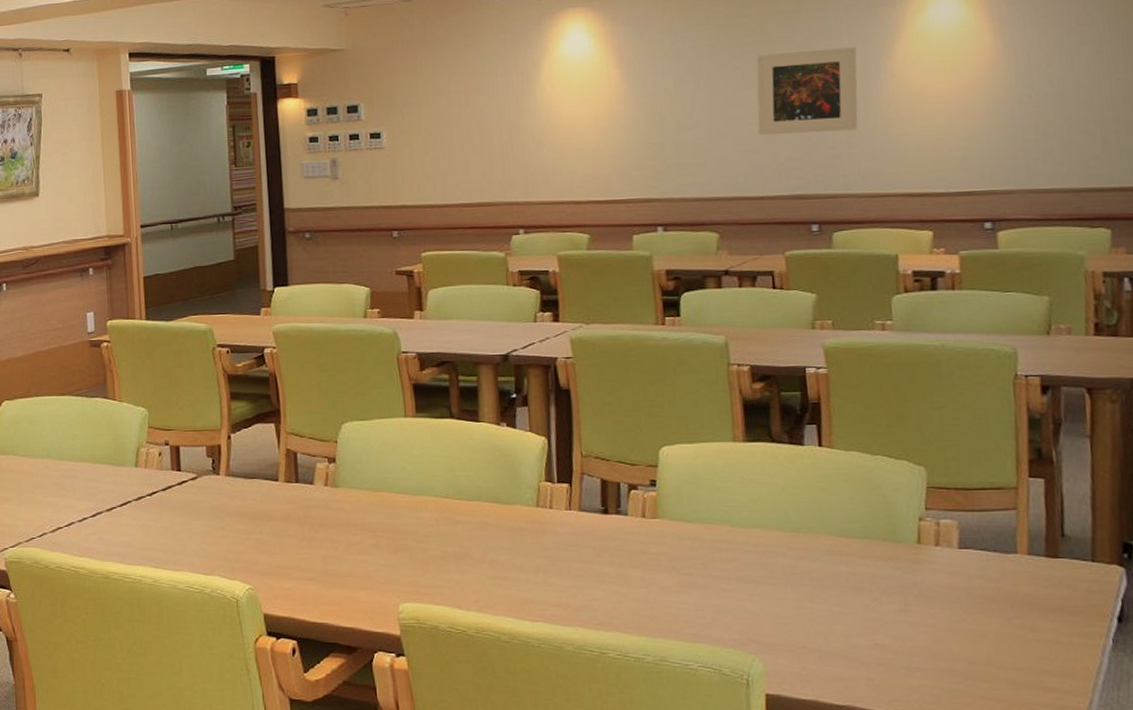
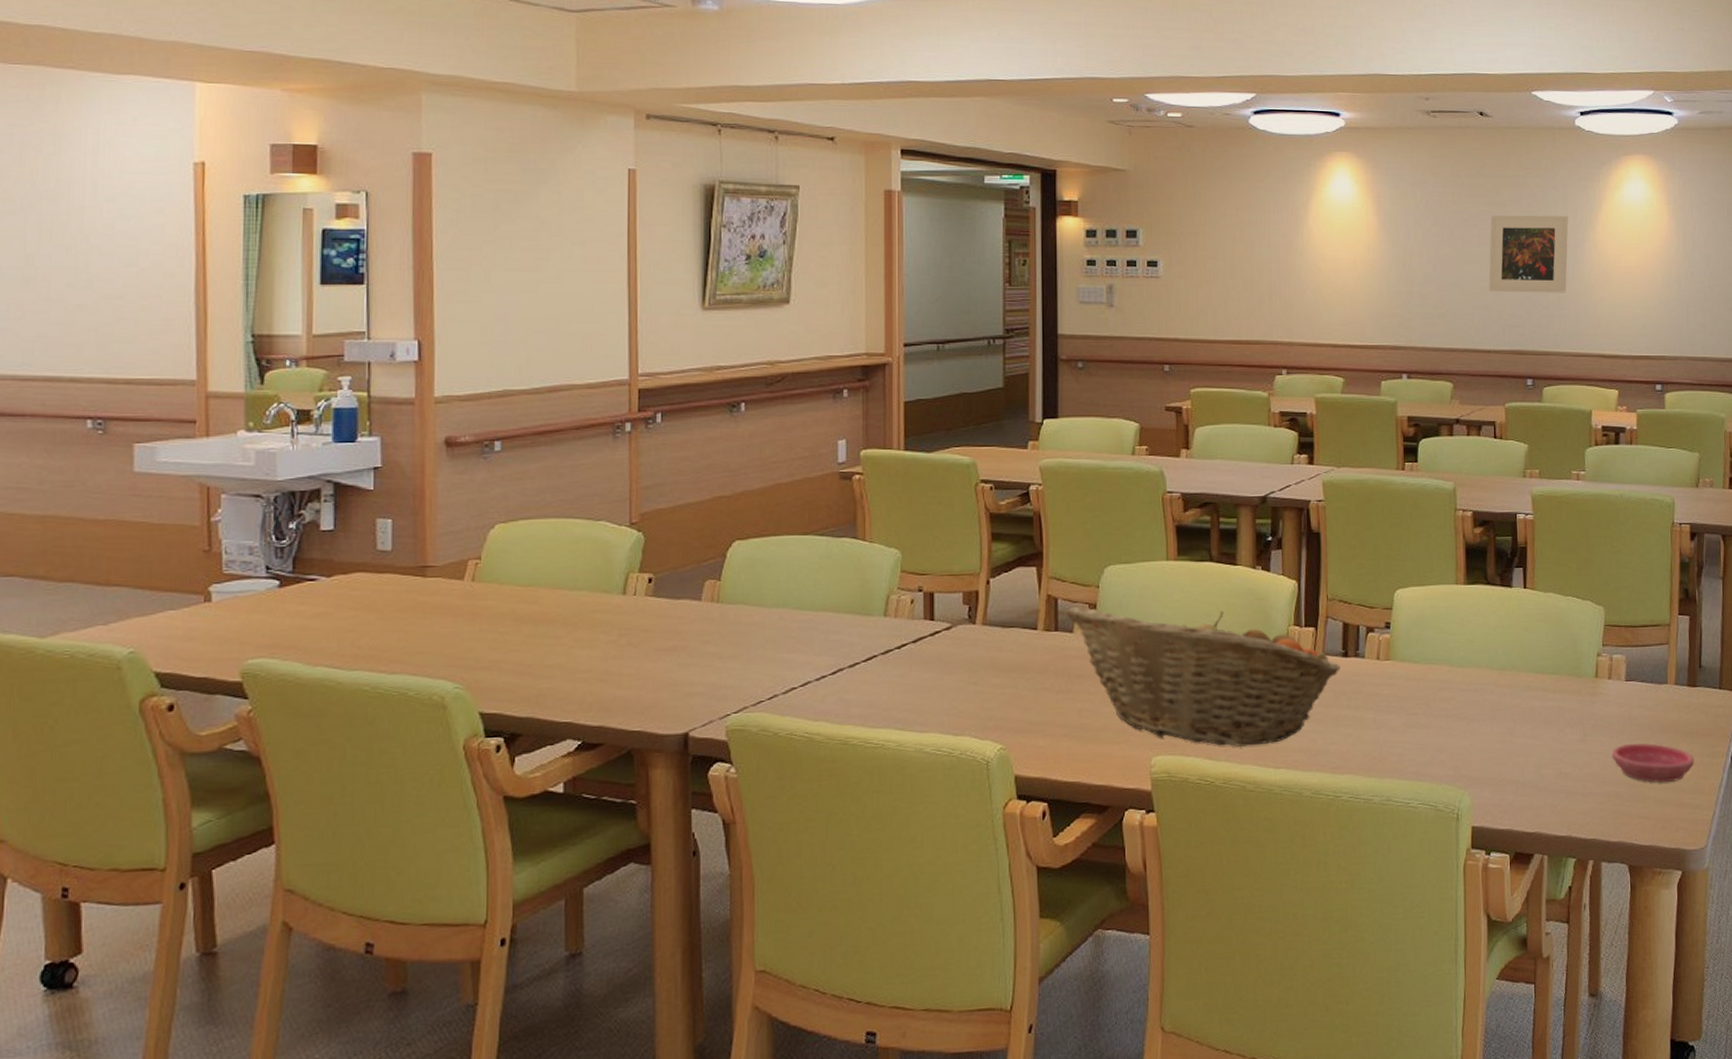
fruit basket: none [306,459,600,598] -> present [1067,606,1340,747]
saucer: none [944,617,1061,662] -> present [1611,743,1695,783]

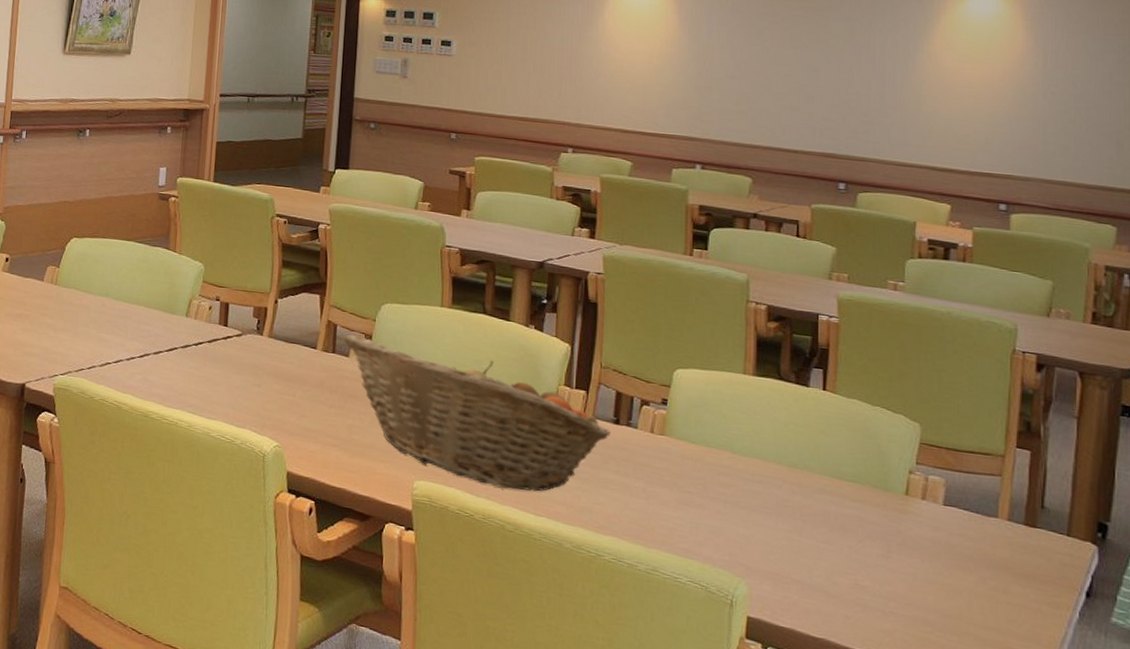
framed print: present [1489,215,1569,293] -> none [799,20,898,102]
saucer: present [1611,743,1695,783] -> none [921,570,1030,624]

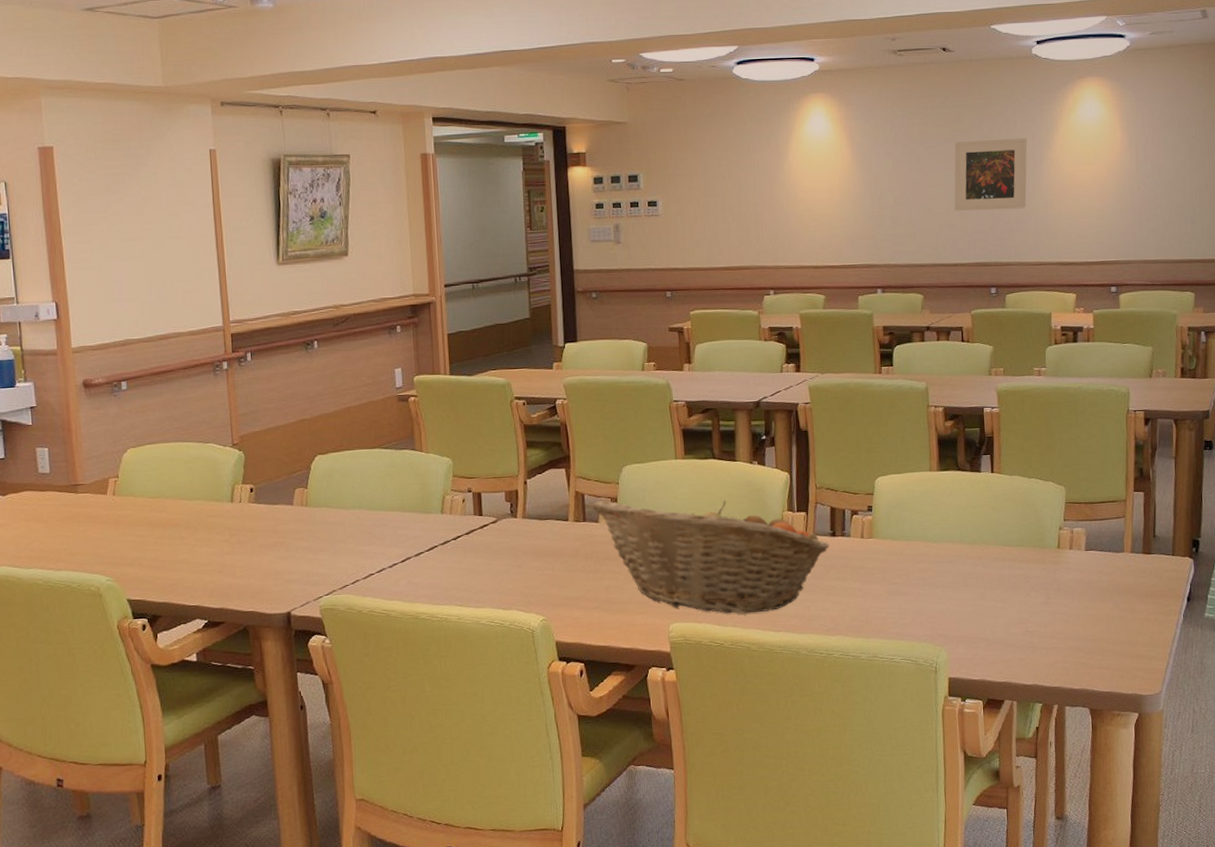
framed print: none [799,20,898,102] -> present [954,138,1027,211]

